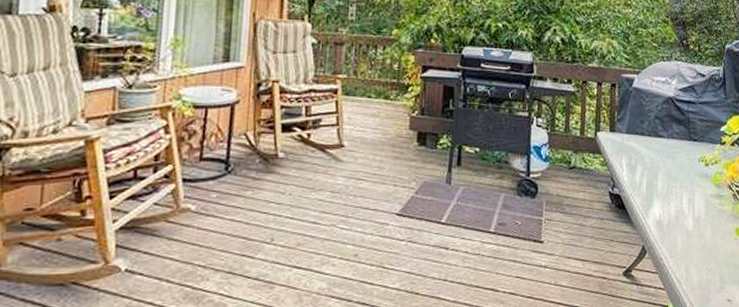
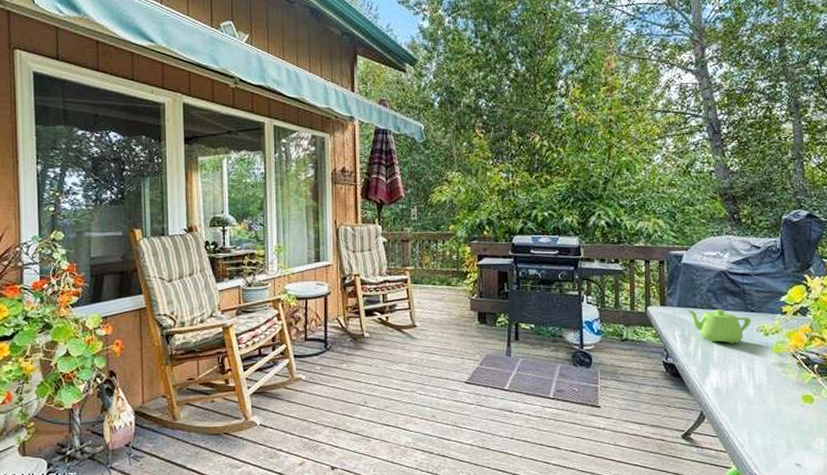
teapot: none [634,136,694,174] -> present [686,309,752,344]

